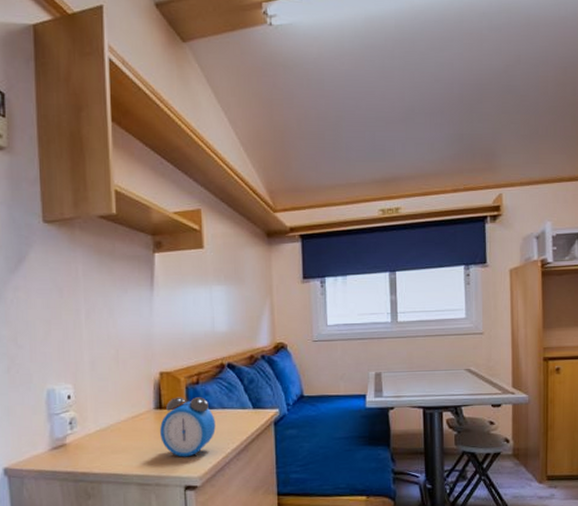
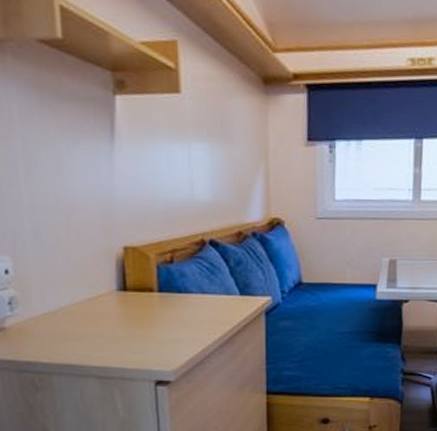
alarm clock: present [160,397,216,457] -> none [124,277,194,348]

